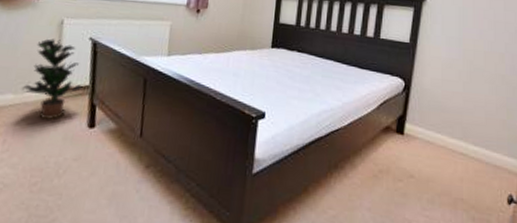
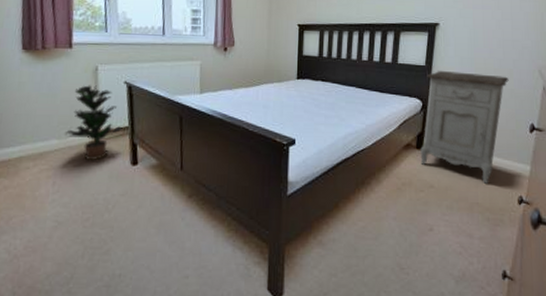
nightstand: none [400,48,500,178] -> present [420,70,509,184]

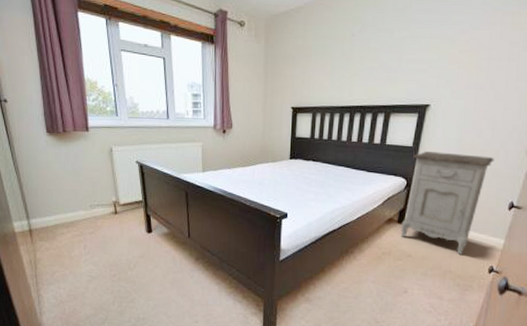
potted plant: present [66,85,123,161] -> none [91,164,137,229]

